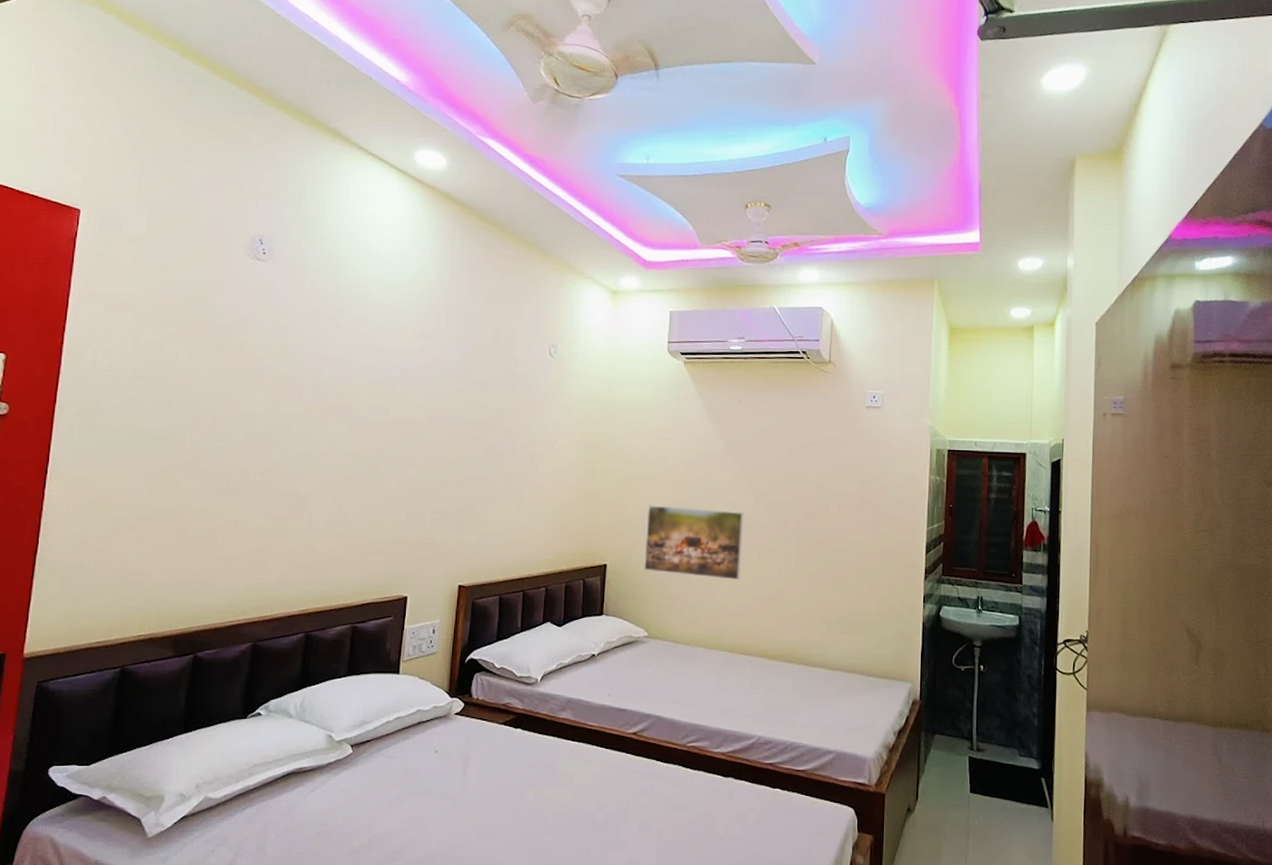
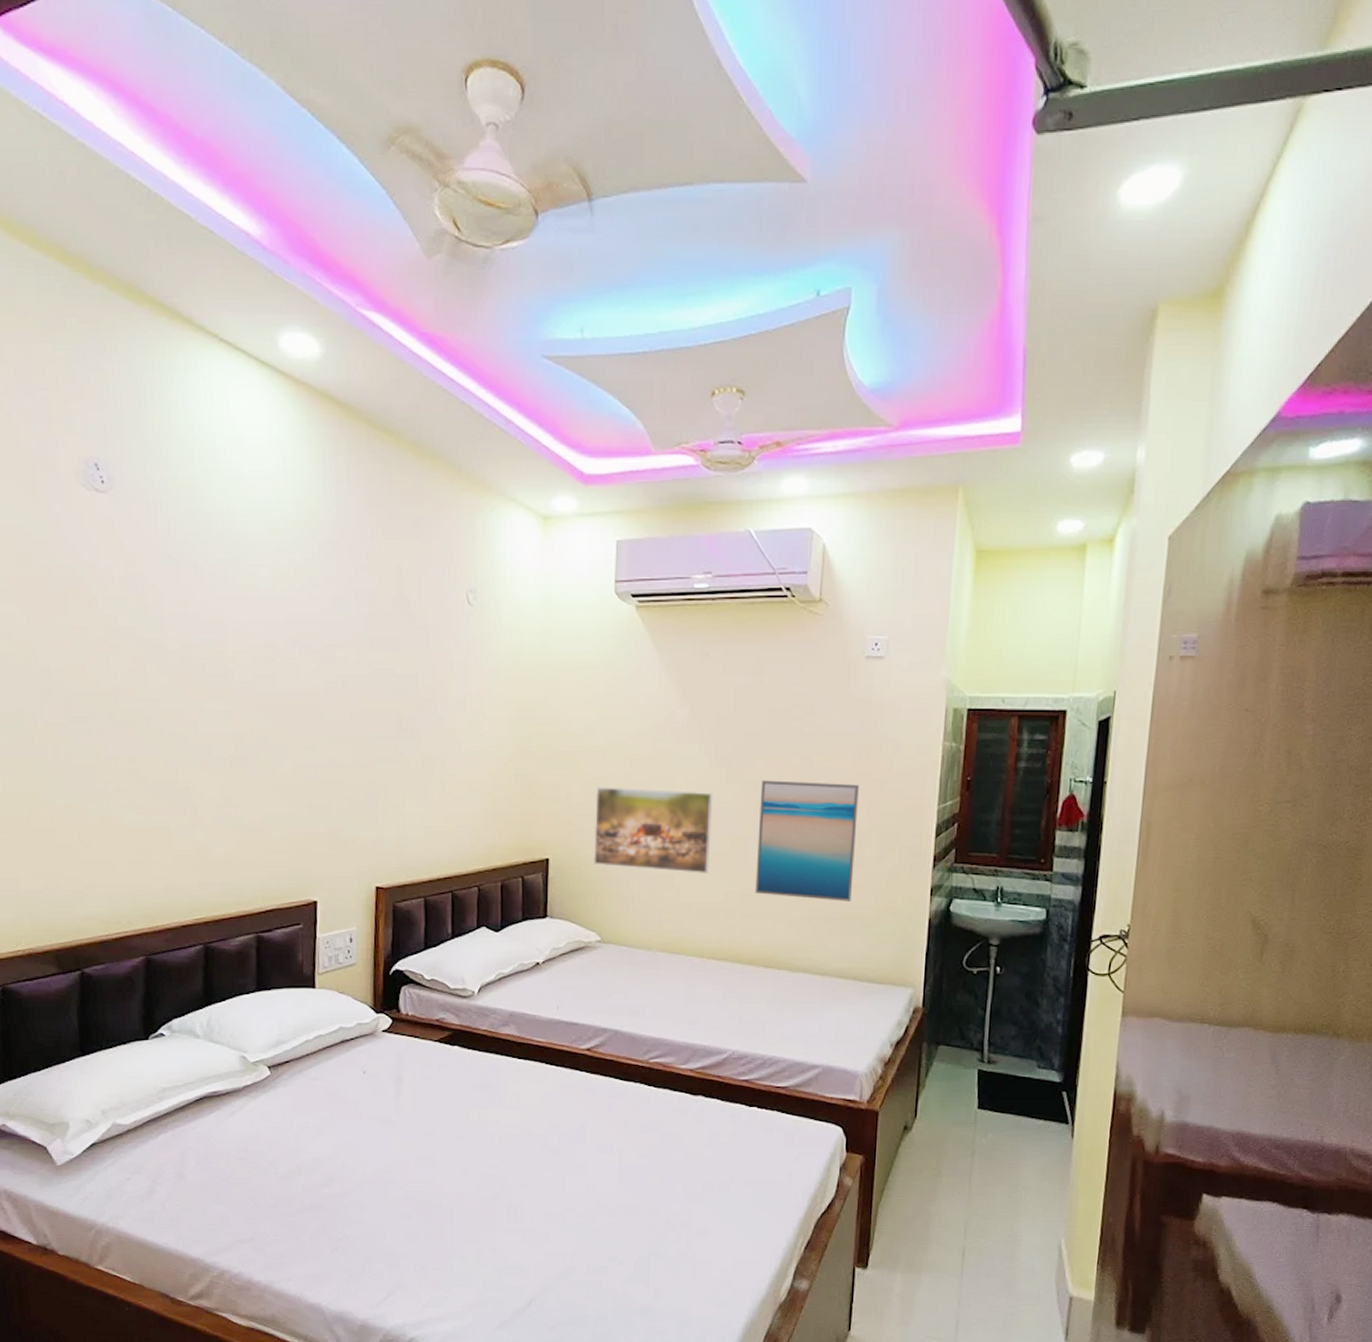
wall art: none [778,503,863,606] -> present [755,780,859,901]

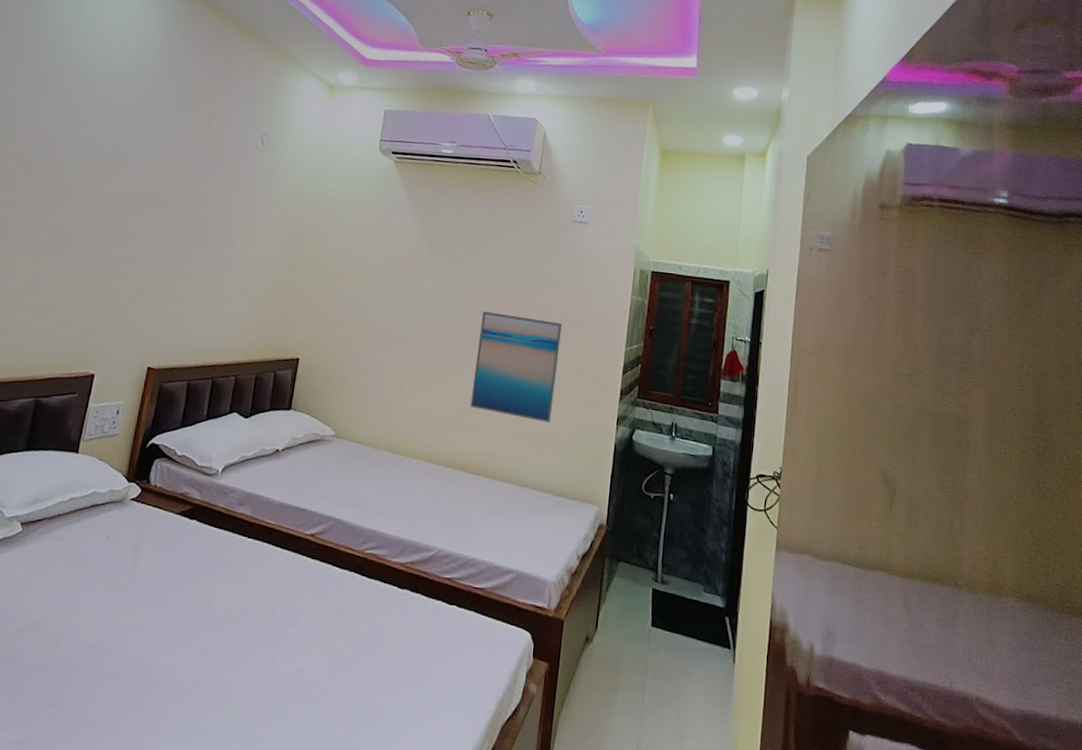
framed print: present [592,787,713,873] -> none [336,301,443,385]

